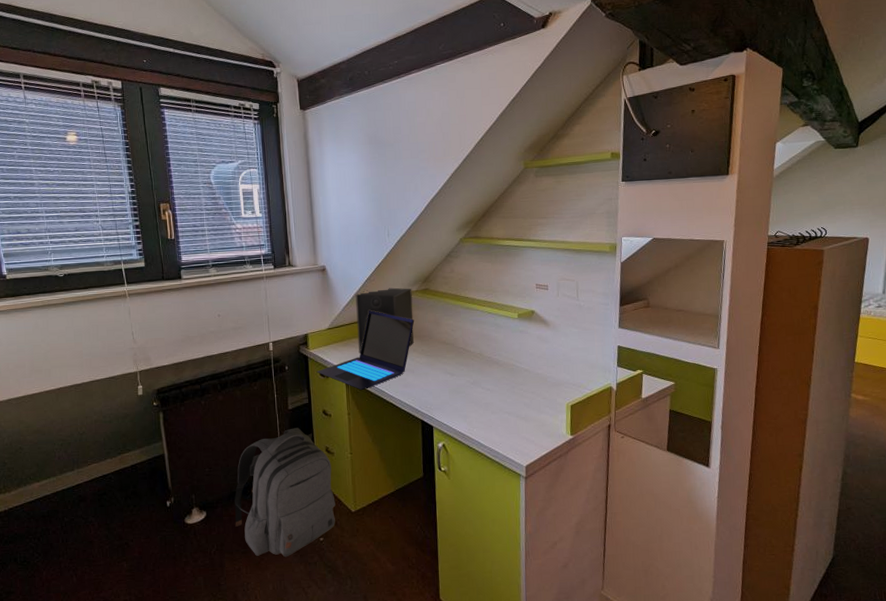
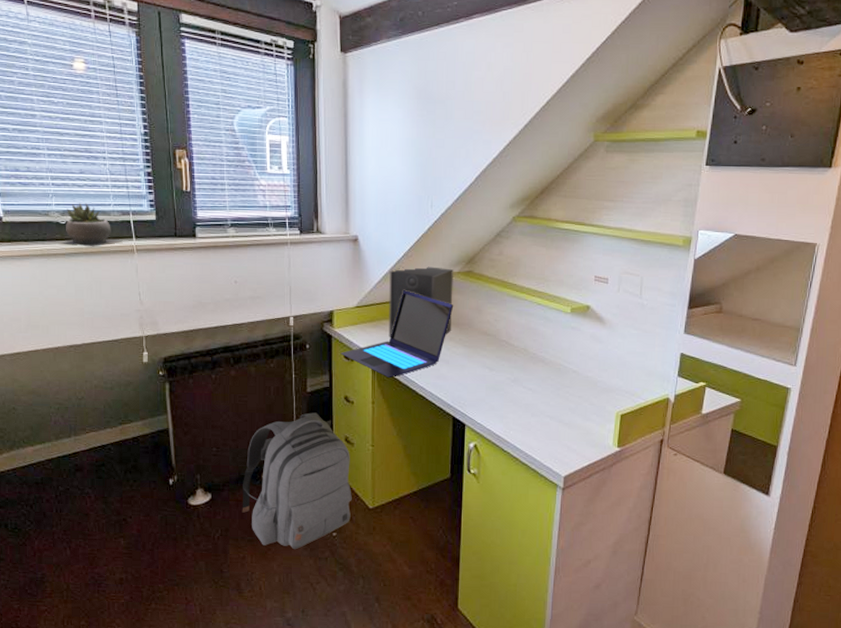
succulent plant: none [57,256,115,296] -> present [58,203,122,247]

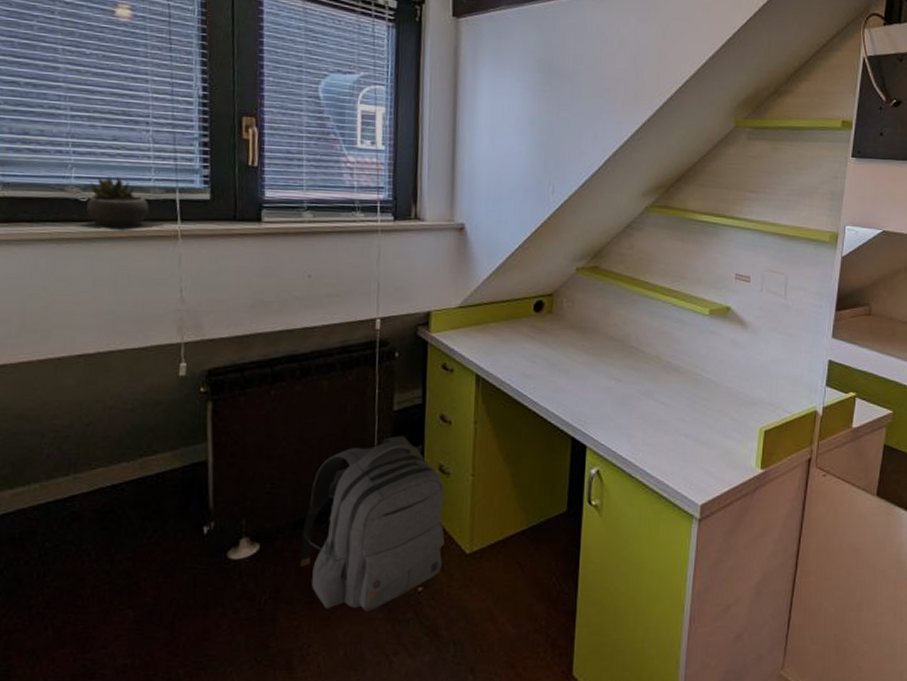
laptop: present [340,290,454,379] -> none [437,288,576,393]
studio monitor: present [388,266,454,337] -> none [497,260,577,343]

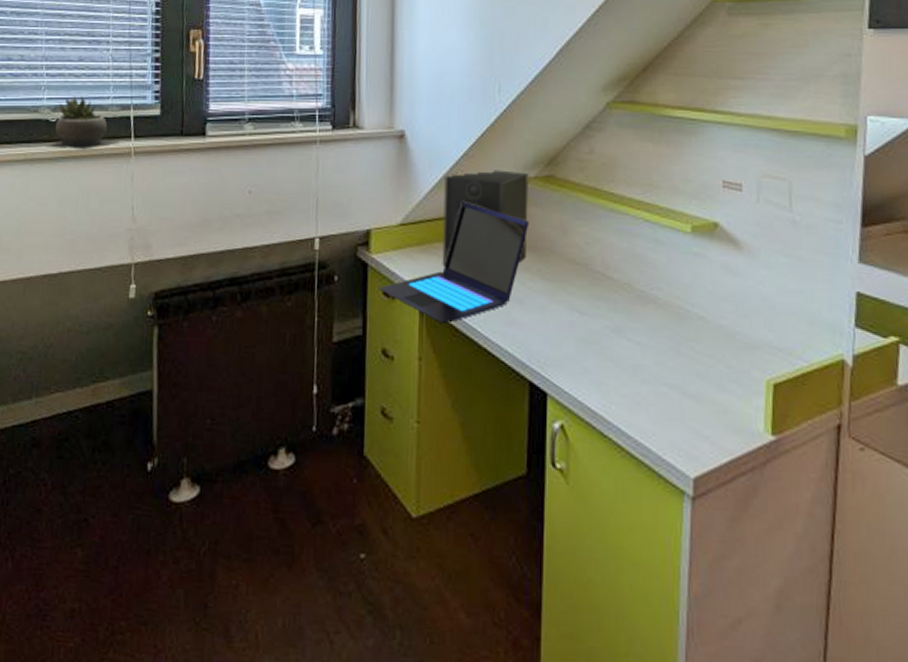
backpack: present [299,436,445,612] -> none [238,371,389,578]
laptop: none [437,288,576,393] -> present [378,202,530,325]
studio monitor: none [497,260,577,343] -> present [442,170,529,266]

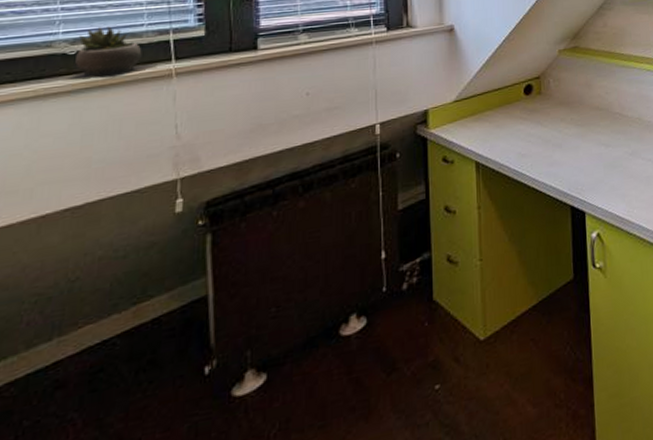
laptop: present [378,202,530,325] -> none [437,75,562,176]
studio monitor: present [442,170,529,266] -> none [490,47,561,129]

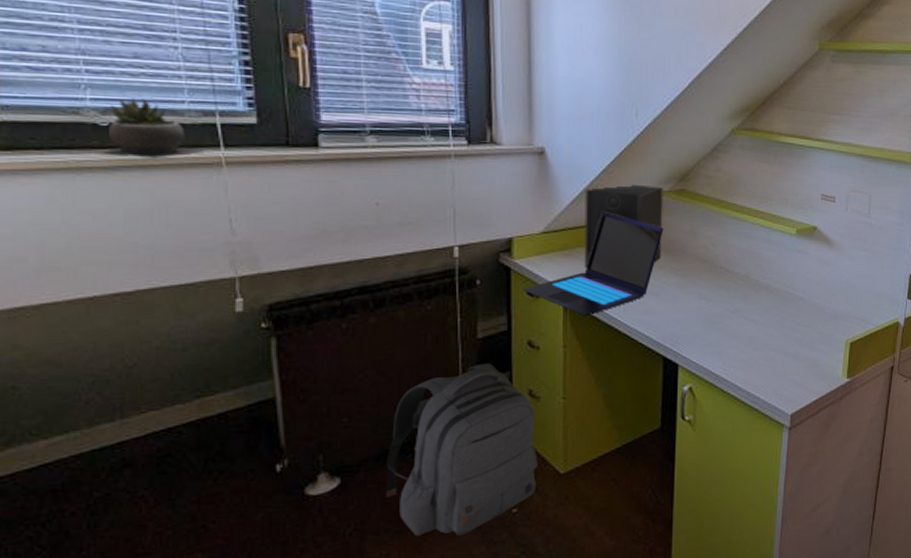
backpack: none [310,233,458,429] -> present [385,363,538,536]
laptop: none [437,75,562,176] -> present [521,212,664,317]
studio monitor: none [490,47,561,129] -> present [584,184,663,268]

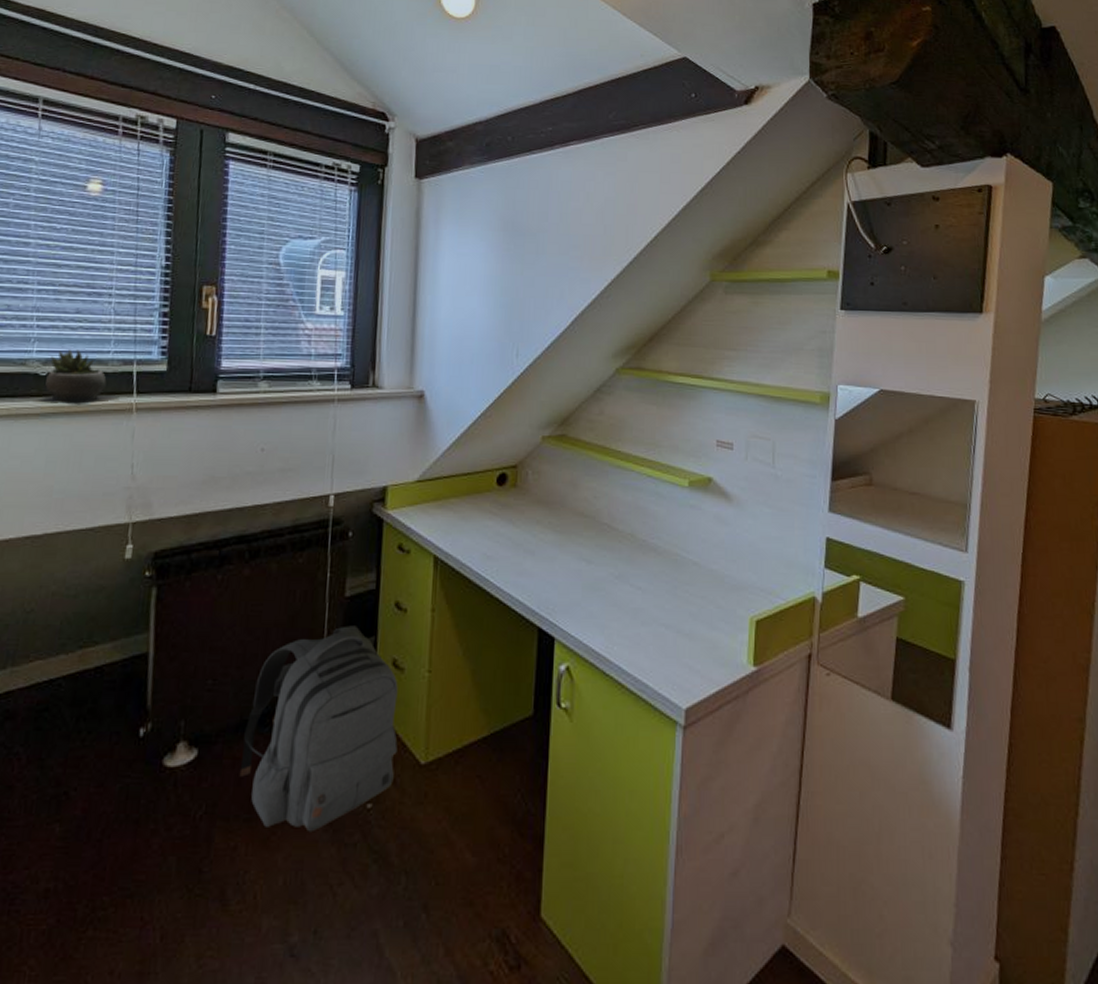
laptop: present [521,212,664,317] -> none [392,459,542,577]
studio monitor: present [584,184,663,268] -> none [457,429,543,521]

